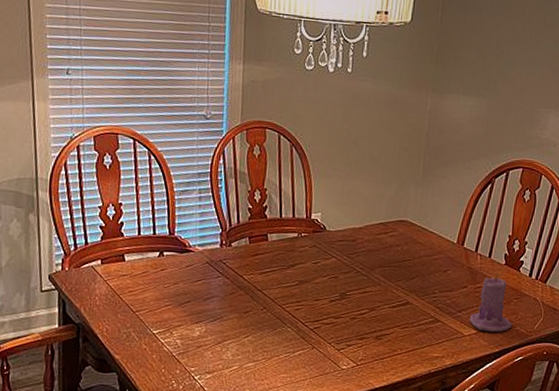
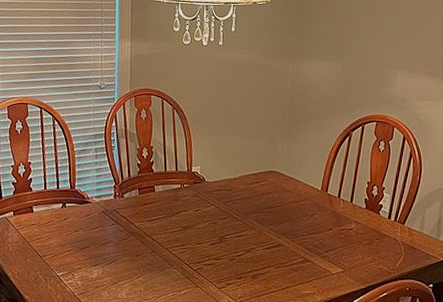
candle: present [469,273,512,332] -> none [336,216,375,270]

